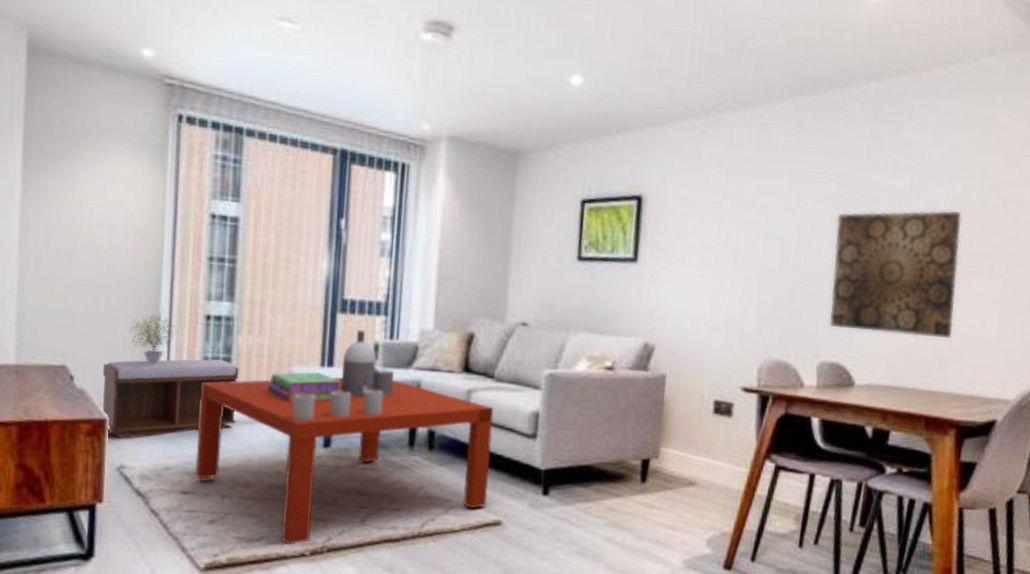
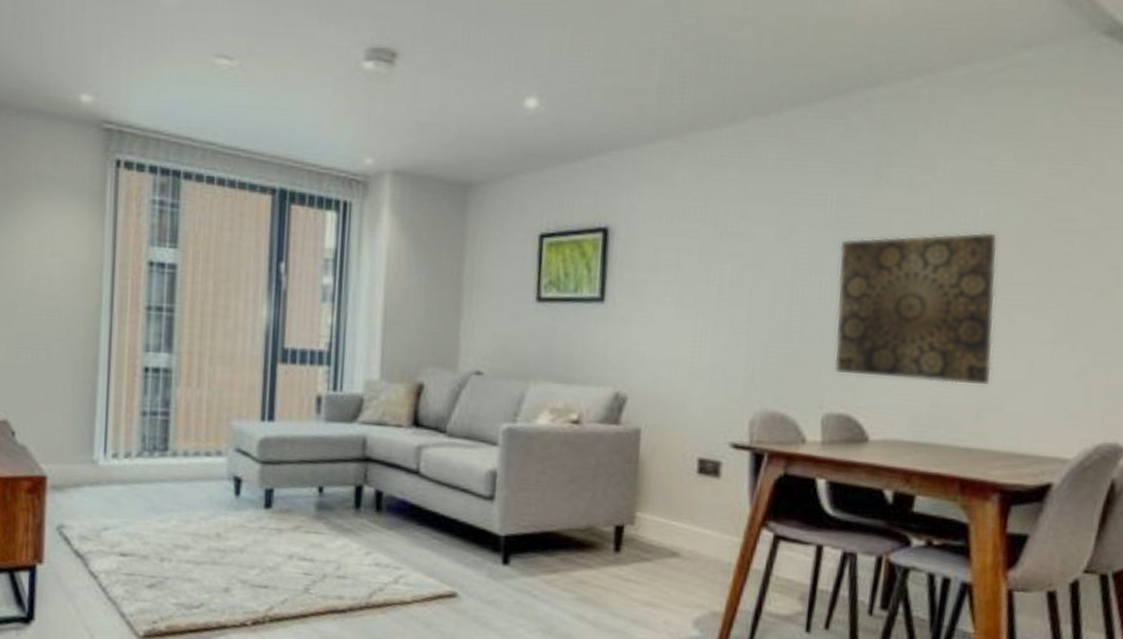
bench: present [103,359,239,439] -> none [43,413,178,497]
potted plant: present [128,310,176,365] -> none [68,363,115,419]
coffee table: present [195,329,494,545] -> none [133,381,447,613]
stack of books: present [268,371,342,402] -> none [207,426,284,459]

